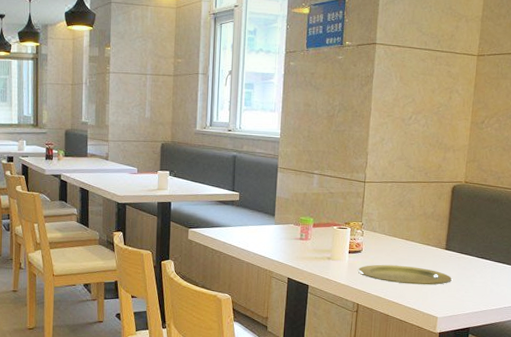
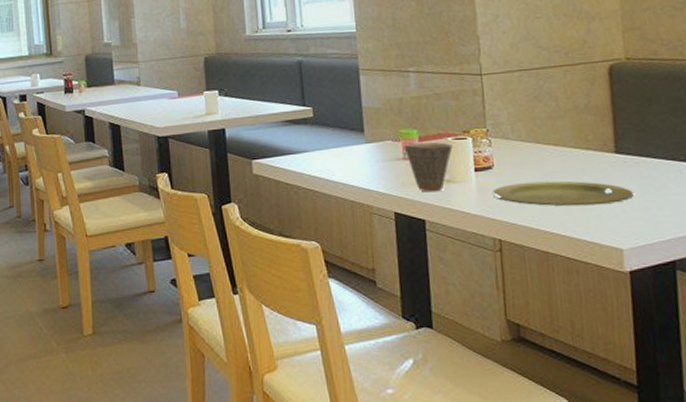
cup: none [301,228,336,266] -> present [403,142,453,192]

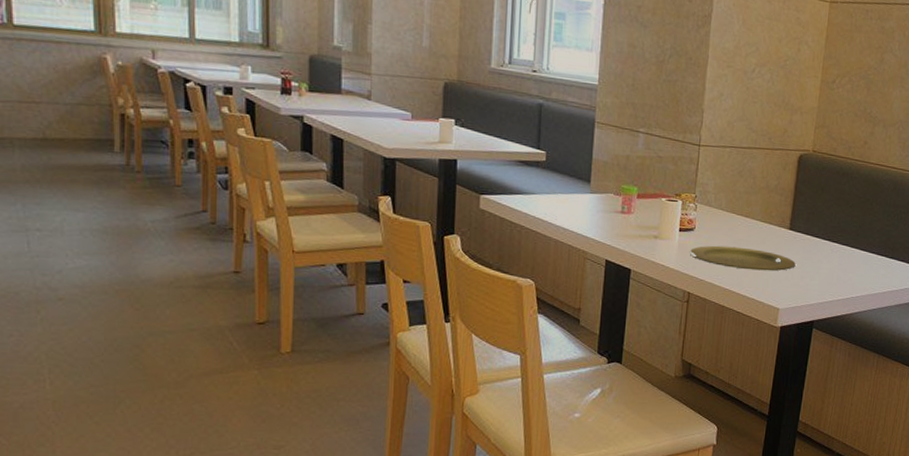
cup: present [403,142,453,192] -> none [623,199,665,246]

